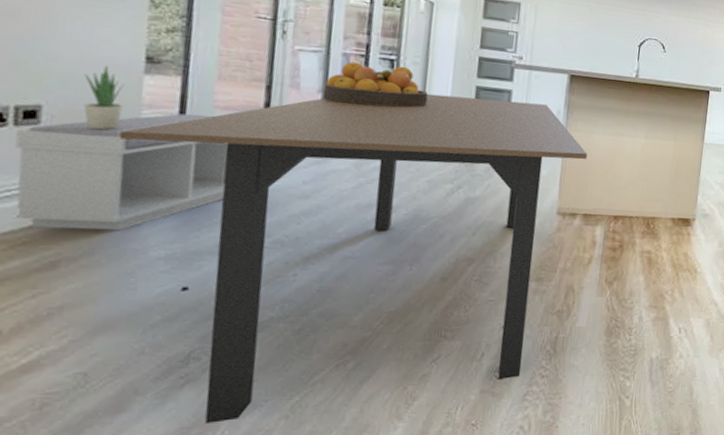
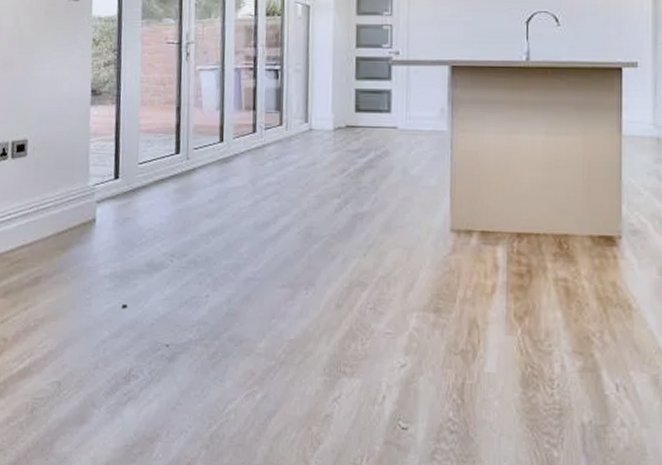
bench: present [12,113,228,231] -> none [12,139,151,250]
potted plant: present [84,65,124,130] -> none [53,101,78,158]
dining table: present [119,93,587,424] -> none [76,101,478,444]
fruit bowl: present [322,61,428,108] -> none [221,75,311,119]

